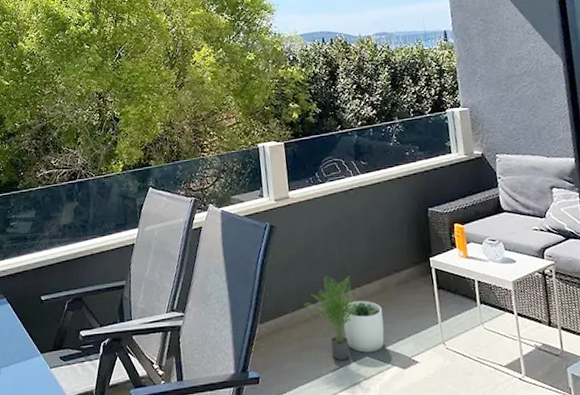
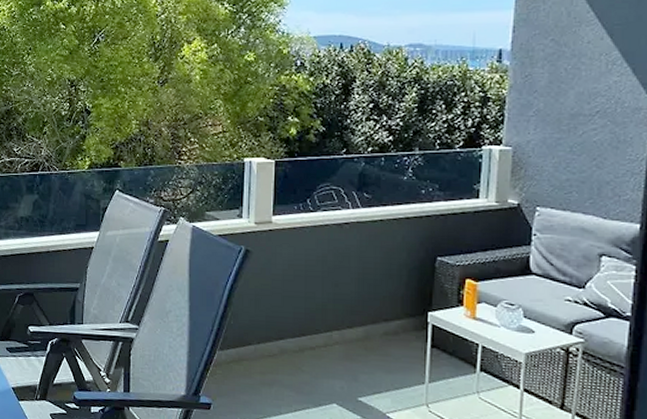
potted plant: present [304,275,358,361] -> none [272,312,334,404]
planter: present [343,300,385,353] -> none [314,344,360,401]

